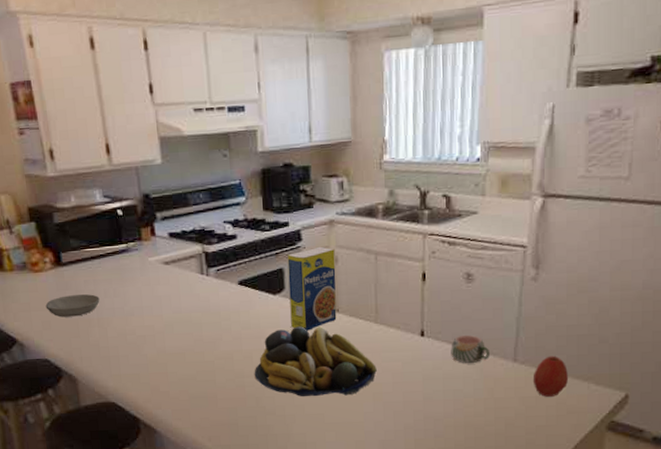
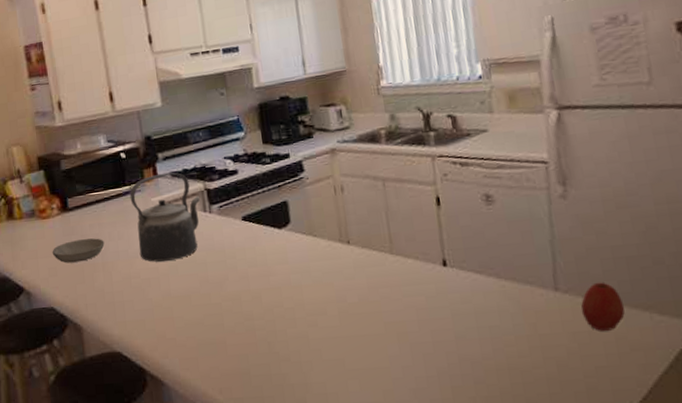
kettle: none [126,232,199,320] -> present [129,172,201,262]
fruit bowl: present [254,326,377,396] -> none [264,260,398,339]
legume: present [287,246,337,331] -> none [290,176,348,266]
mug: present [451,334,491,363] -> none [478,262,526,295]

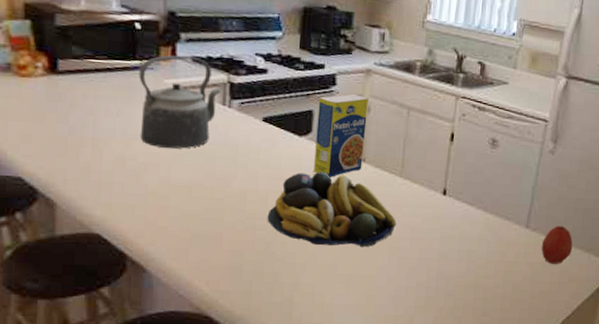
bowl: present [52,238,105,264] -> none [28,107,99,133]
fruit bowl: none [264,260,398,339] -> present [267,171,396,248]
legume: none [290,176,348,266] -> present [314,93,369,177]

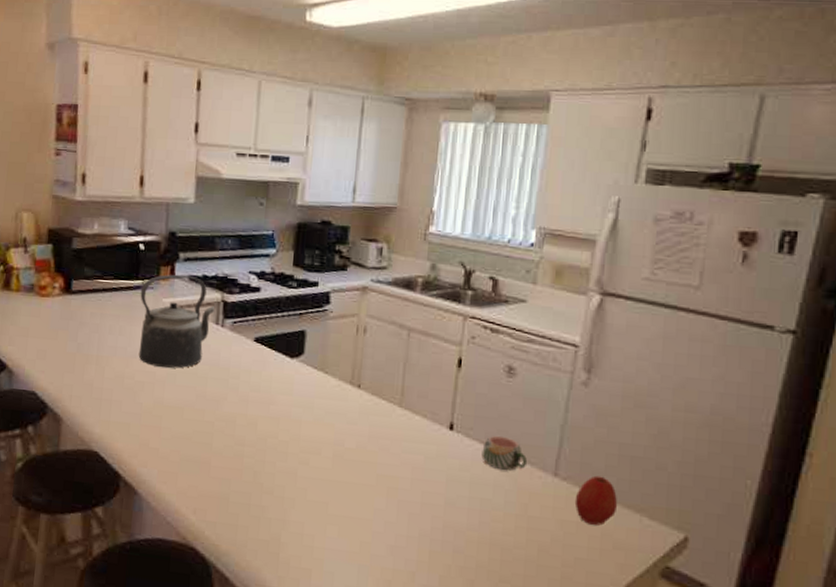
fruit bowl: present [267,171,396,248] -> none [256,397,395,486]
legume: present [314,93,369,177] -> none [305,312,365,404]
mug: none [469,197,506,226] -> present [481,435,528,471]

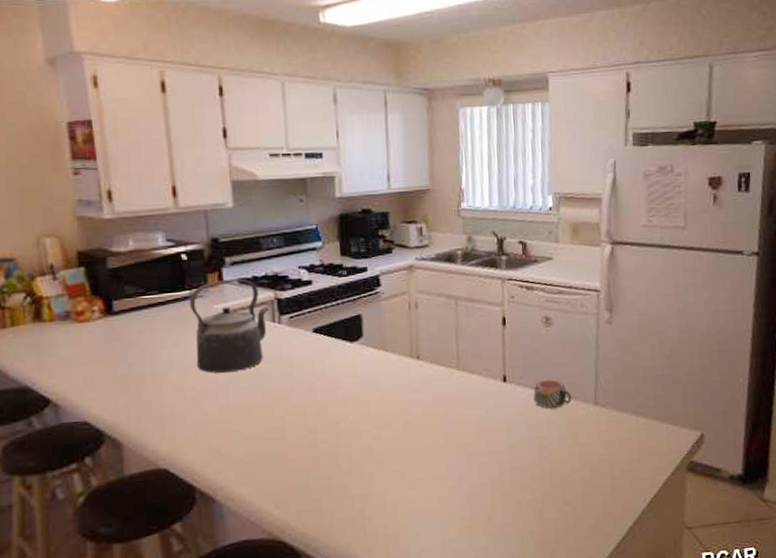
apple: present [574,475,618,526] -> none [614,397,648,440]

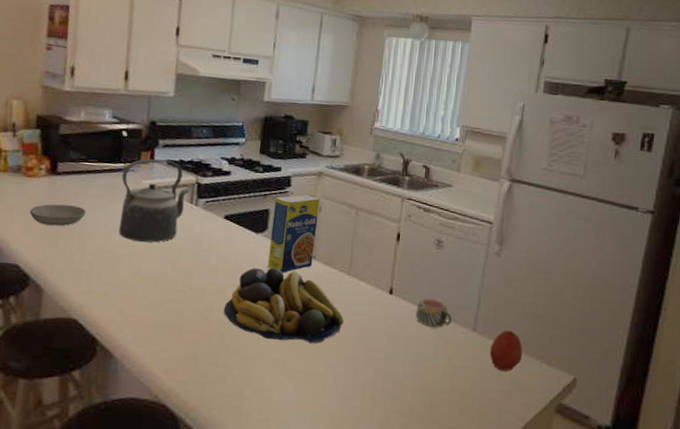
bowl: none [89,346,156,373] -> present [29,204,86,226]
fruit bowl: none [329,375,460,452] -> present [223,267,344,344]
legume: none [365,292,418,380] -> present [268,194,320,273]
apple: none [614,397,648,440] -> present [489,330,523,372]

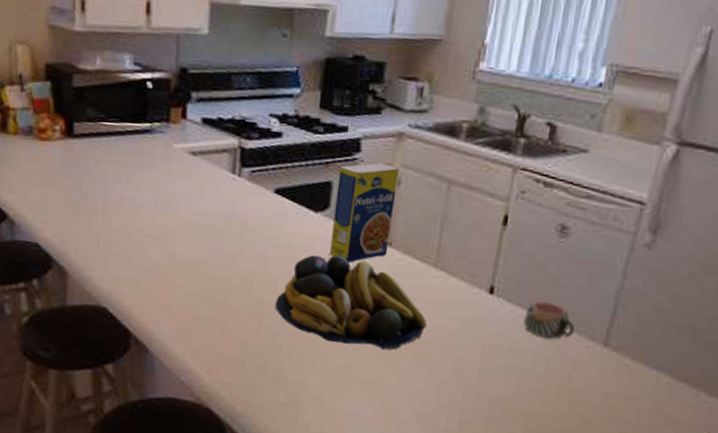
bowl: present [29,204,86,226] -> none [46,173,109,200]
kettle: present [118,159,190,243] -> none [147,116,232,221]
apple: present [489,330,523,372] -> none [624,346,674,400]

